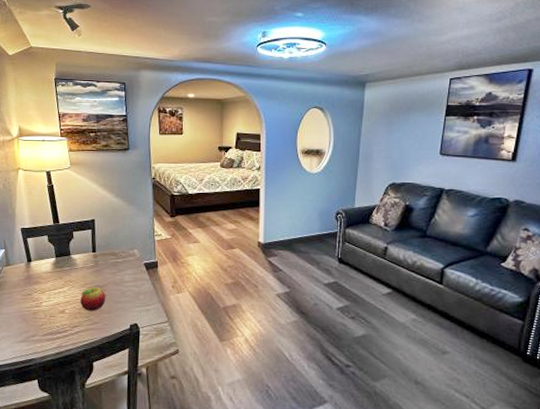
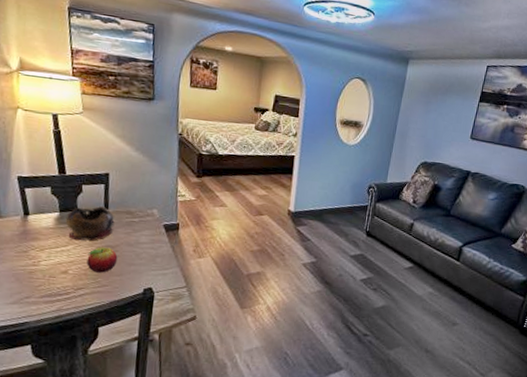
decorative bowl: none [61,250,102,283] -> present [65,206,115,241]

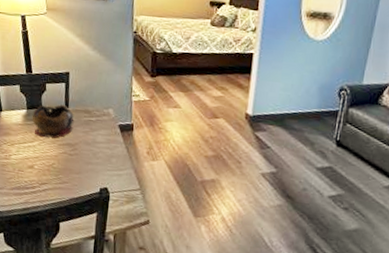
fruit: present [87,247,118,273] -> none [50,144,77,170]

